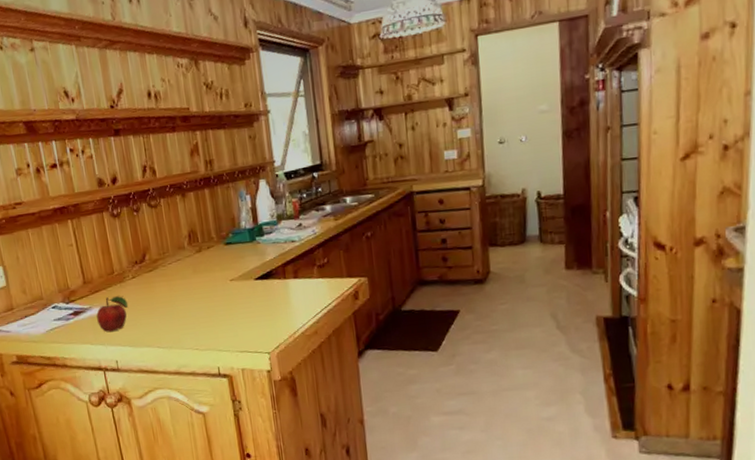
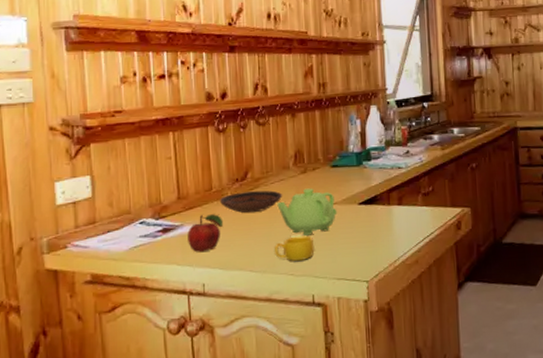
bowl: none [122,270,181,294] -> present [219,190,283,214]
teapot: none [176,266,235,312] -> present [277,188,337,236]
cup: none [178,312,216,337] -> present [275,235,315,261]

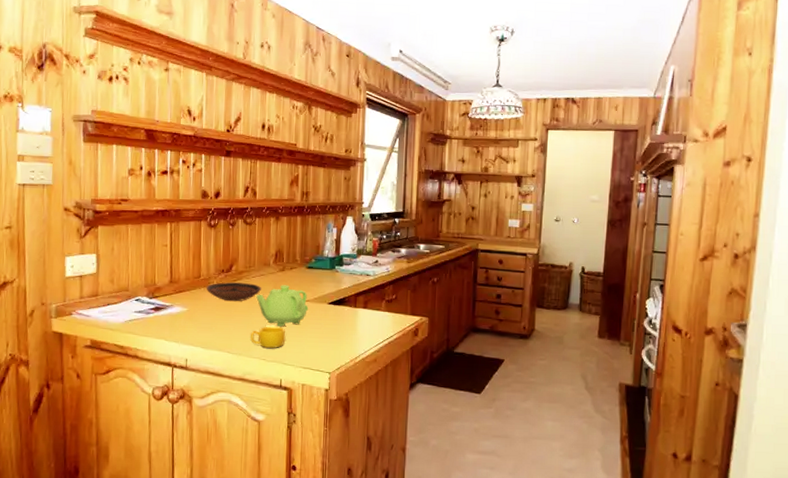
fruit: present [188,214,224,253] -> none [176,299,208,332]

